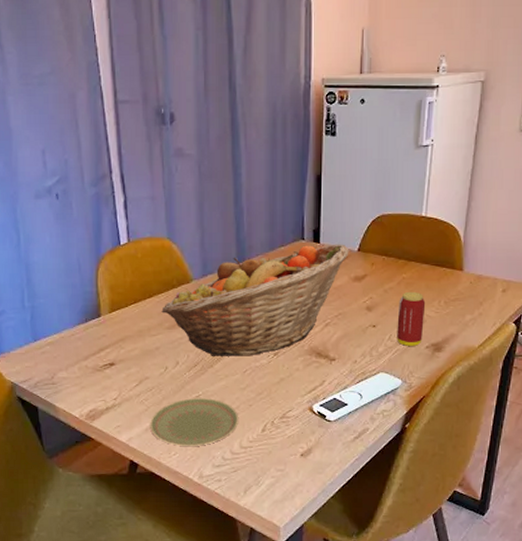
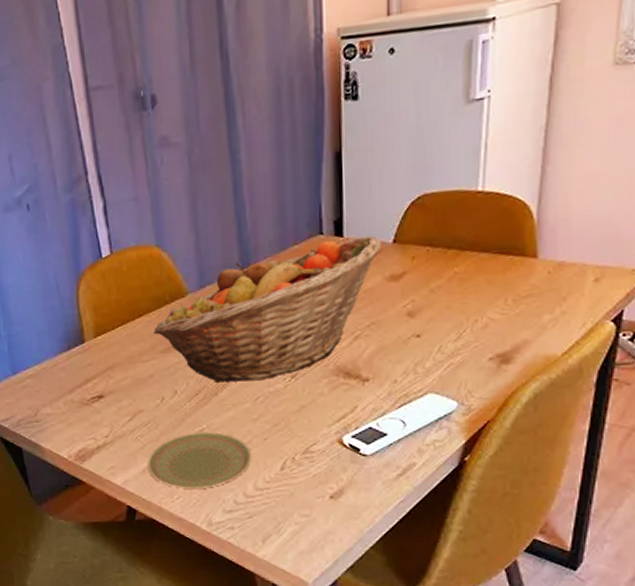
beverage can: present [397,291,426,346] -> none [449,289,487,359]

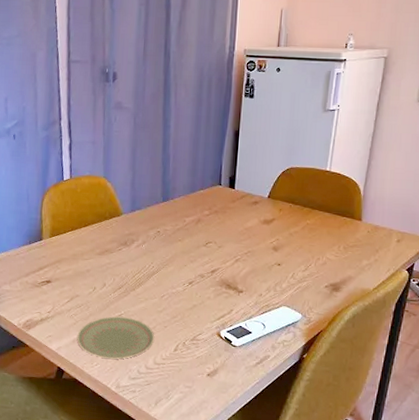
fruit basket: present [153,235,382,383] -> none [94,190,260,283]

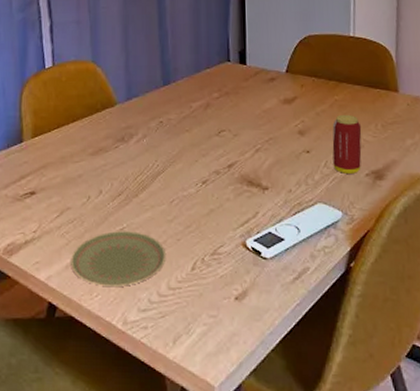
beverage can: none [299,236,327,285] -> present [332,114,362,173]

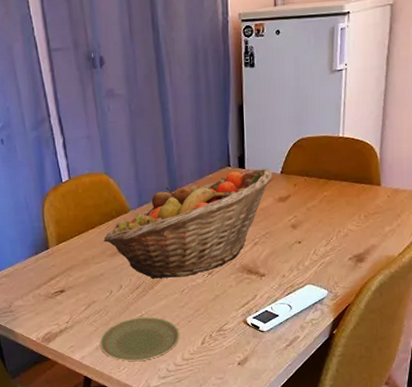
fruit basket: none [85,65,277,185] -> present [103,168,273,279]
beverage can: present [332,114,362,173] -> none [321,208,347,259]

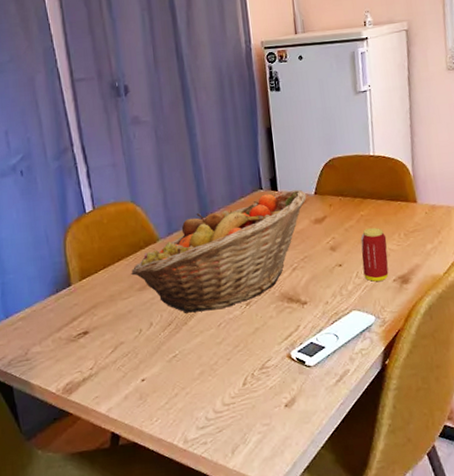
plate: present [100,317,180,361] -> none [129,356,219,411]
beverage can: none [321,208,347,259] -> present [360,227,389,282]

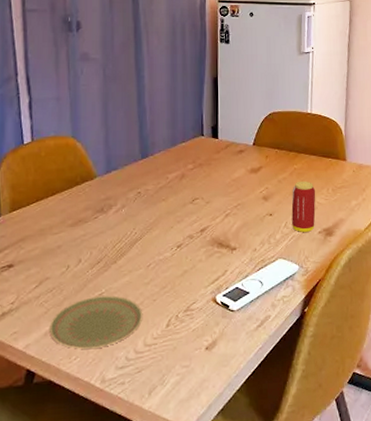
plate: none [129,356,219,411] -> present [50,295,143,349]
fruit basket: present [131,189,307,313] -> none [64,139,245,252]

